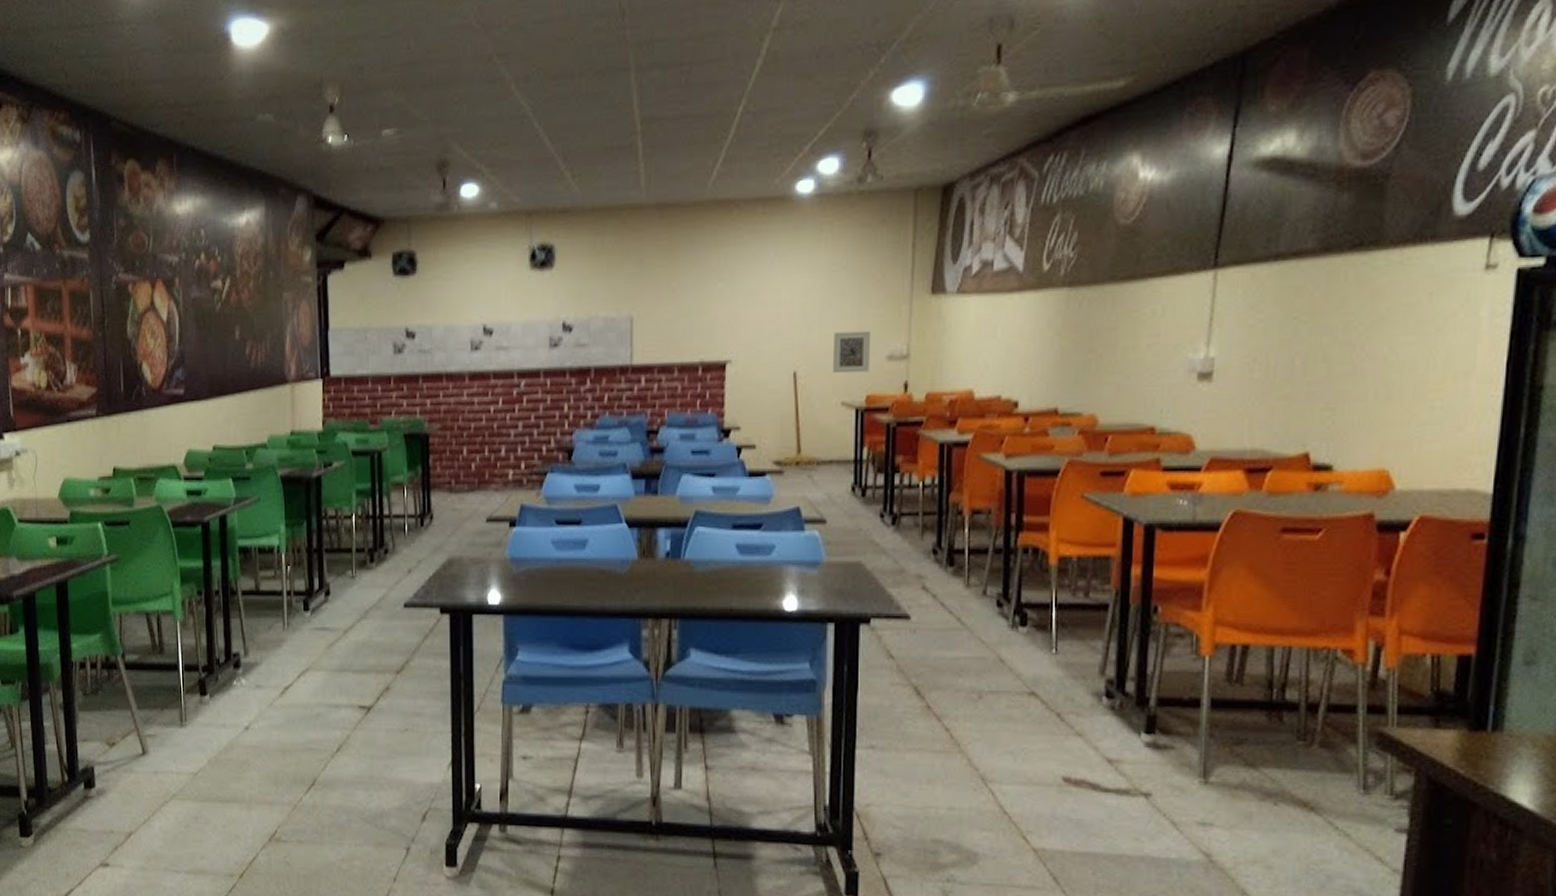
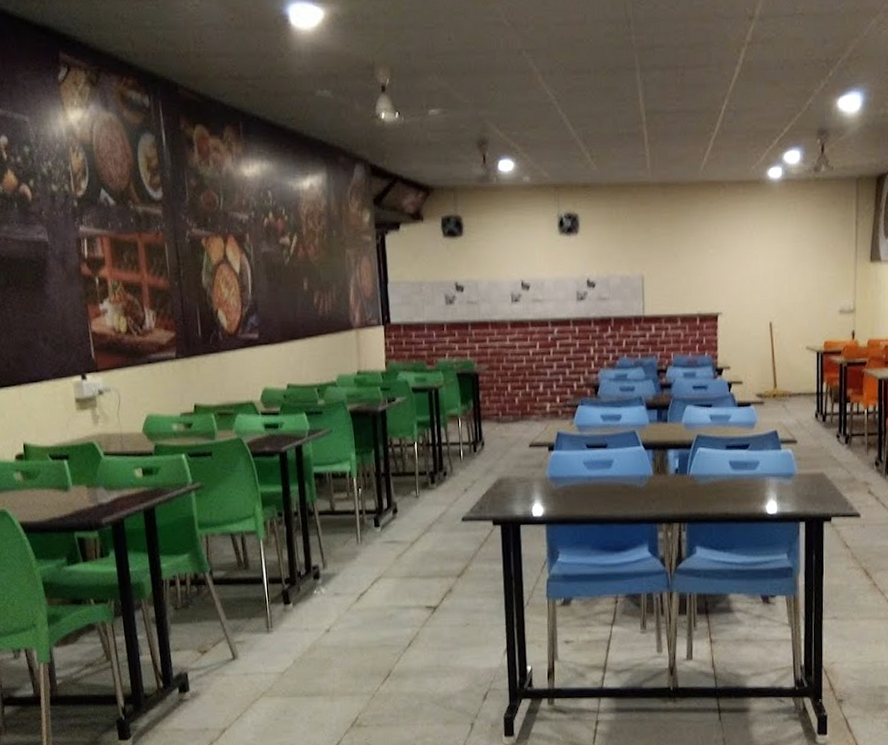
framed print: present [832,331,872,374] -> none [798,290,827,324]

